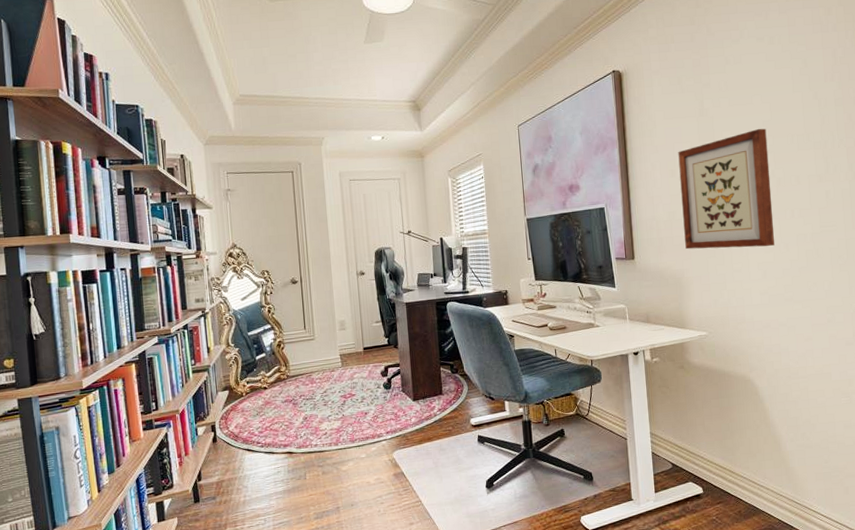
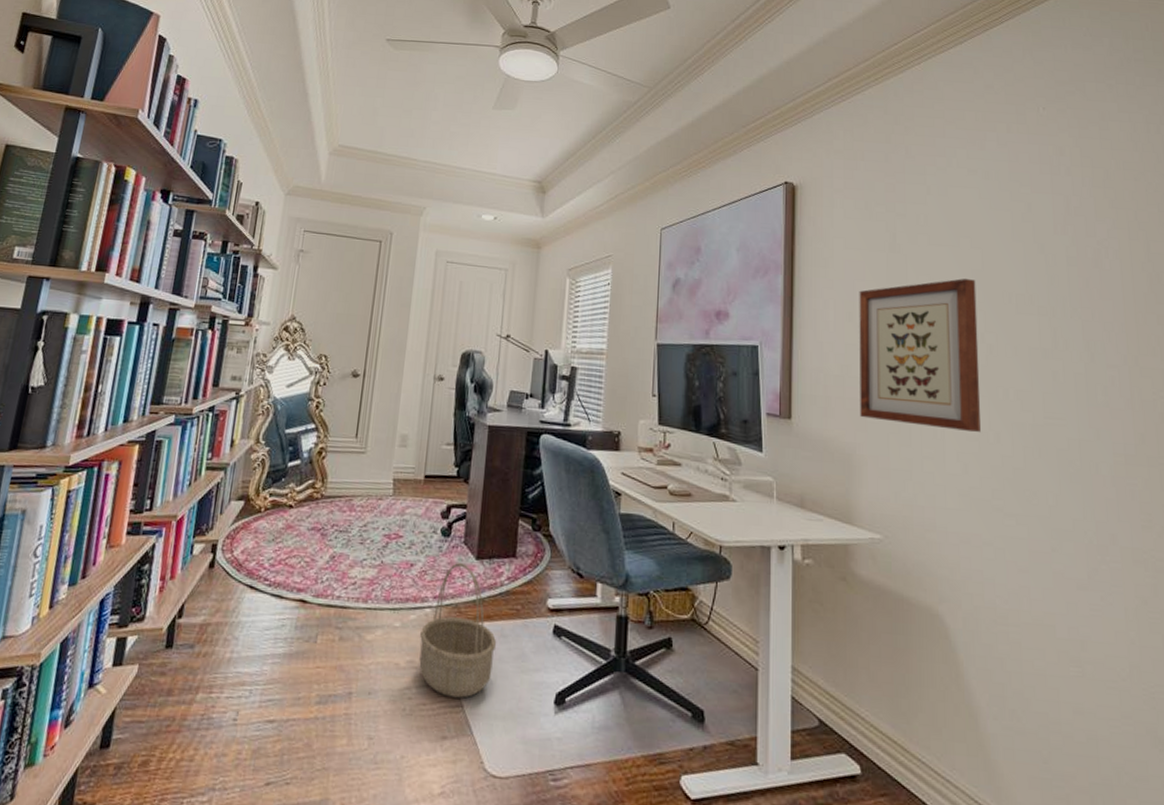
basket: none [380,405,439,497] -> present [419,563,497,698]

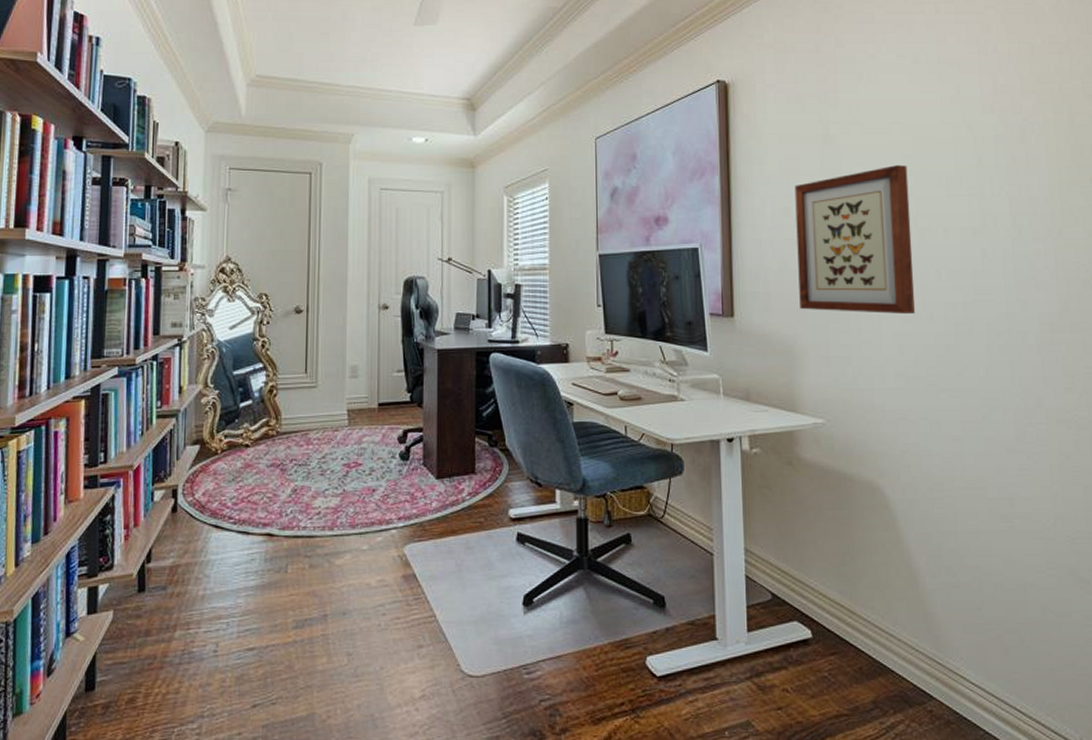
basket: present [419,563,497,698] -> none [387,484,463,609]

